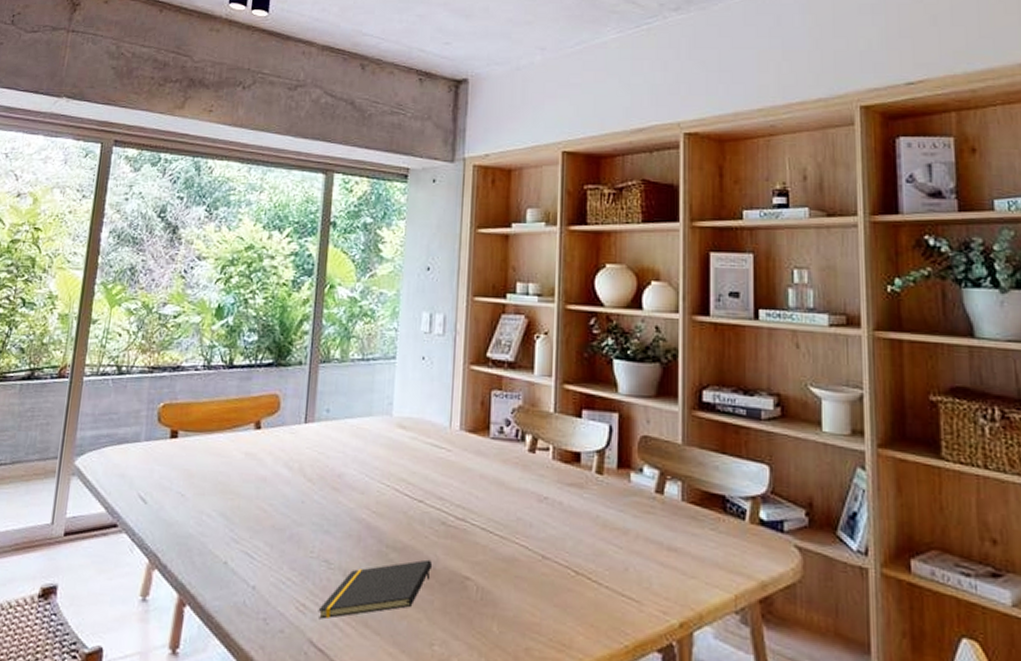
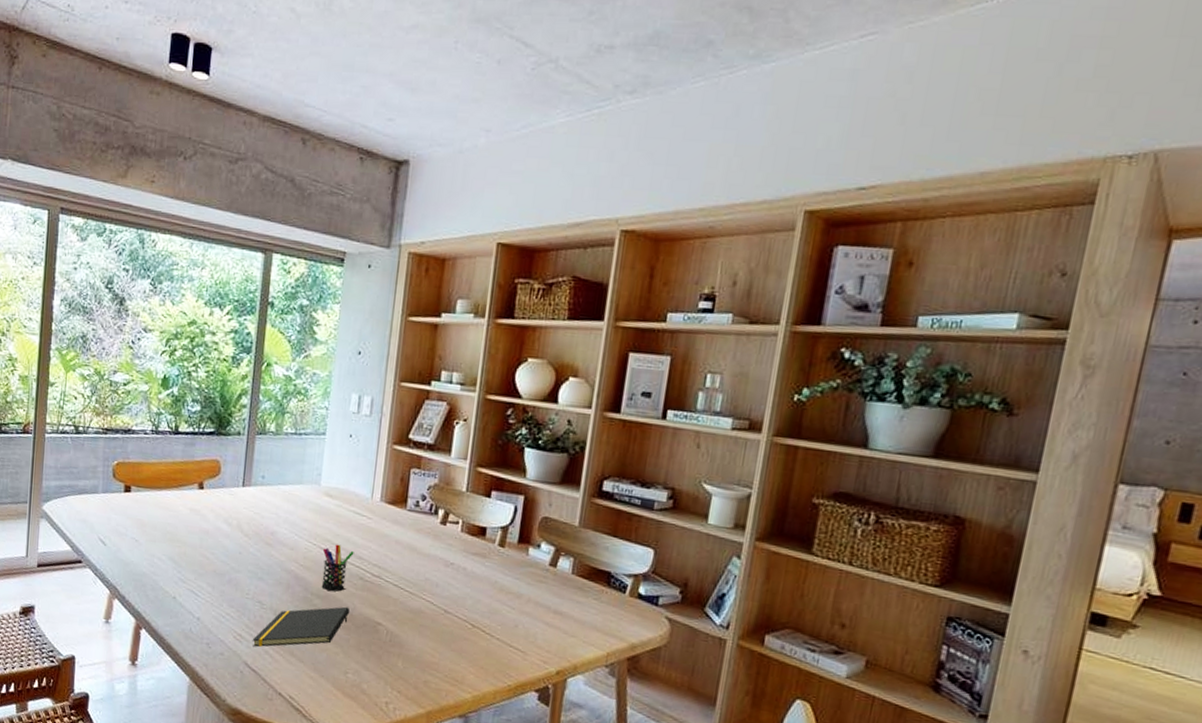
pen holder: none [397,483,434,541] -> present [321,544,354,592]

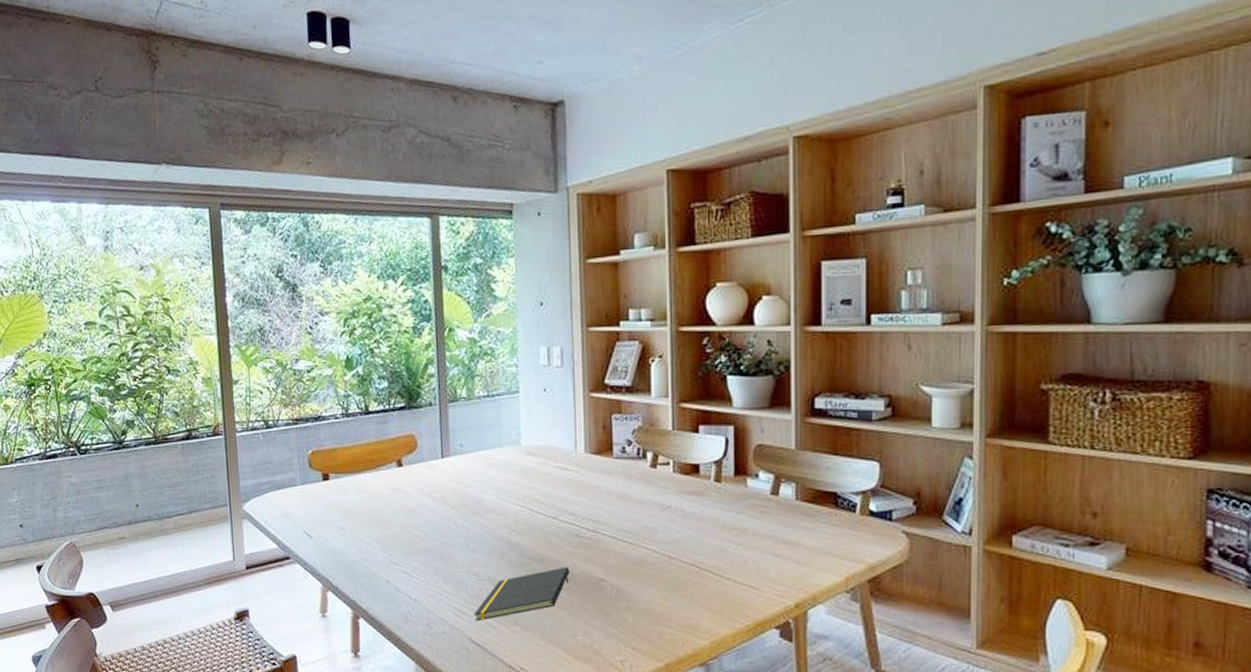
pen holder: present [321,544,354,592] -> none [532,503,566,552]

